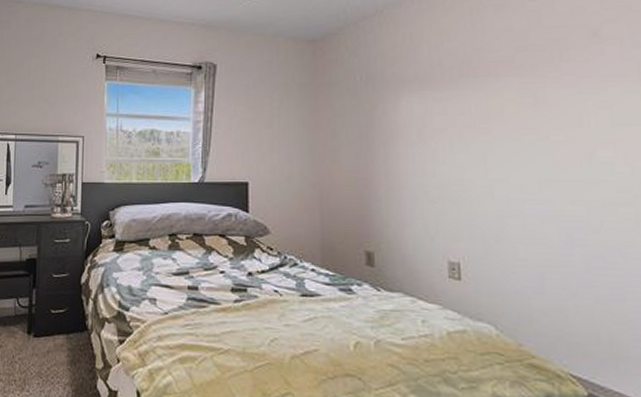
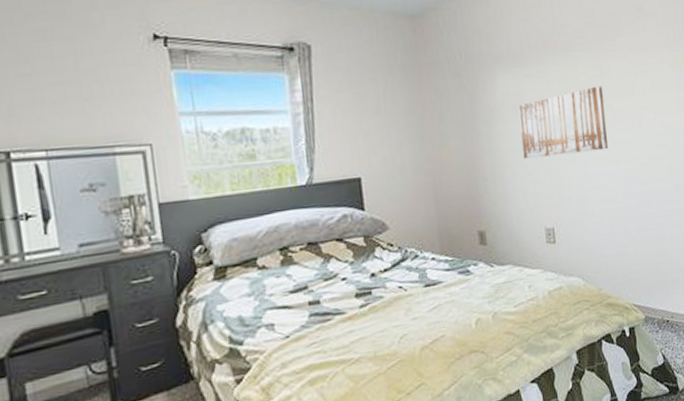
wall art: none [424,114,540,186] -> present [518,86,608,159]

